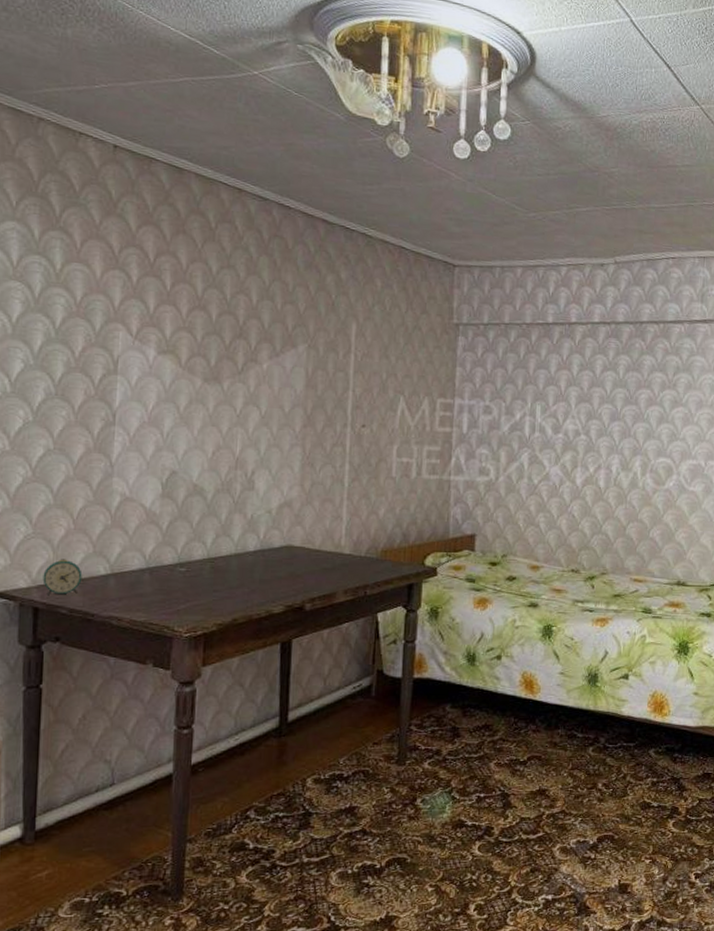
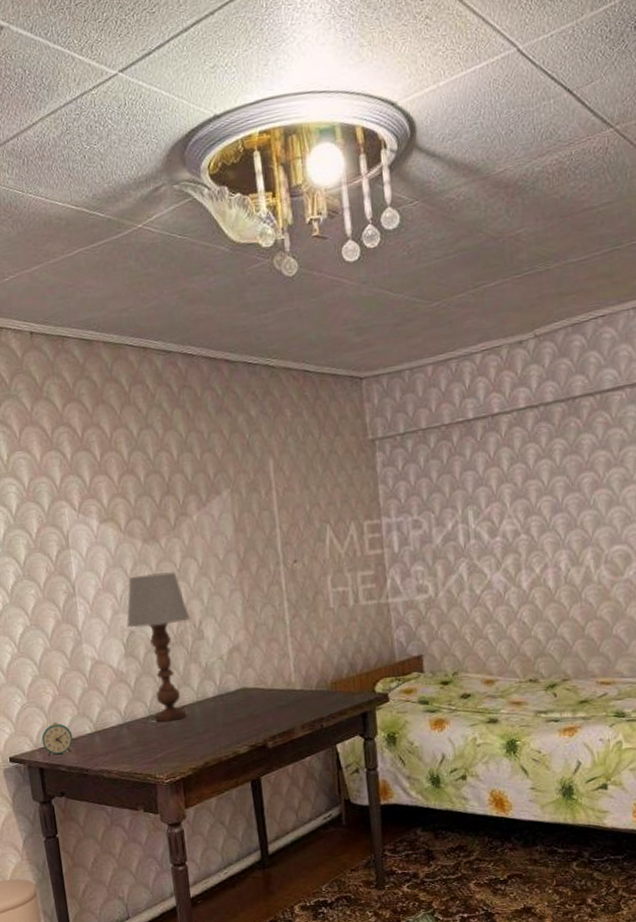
table lamp: none [168,414,242,571] -> present [126,572,190,722]

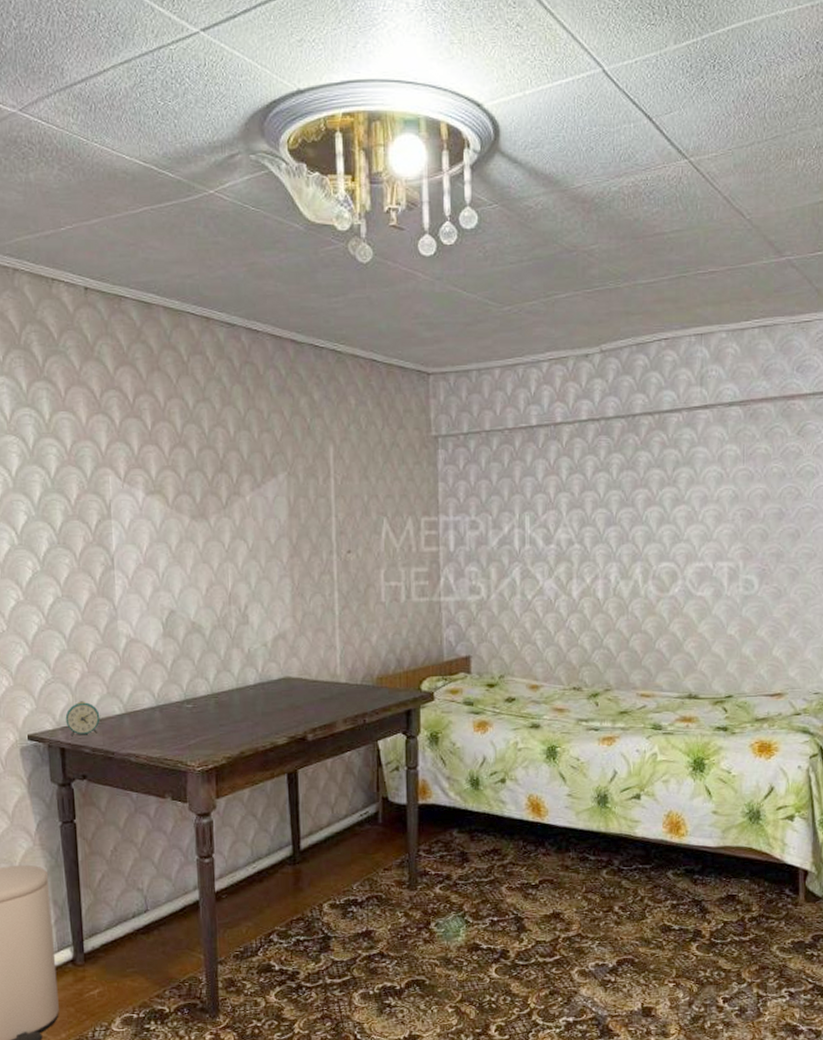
table lamp: present [126,572,190,722] -> none [166,552,235,707]

